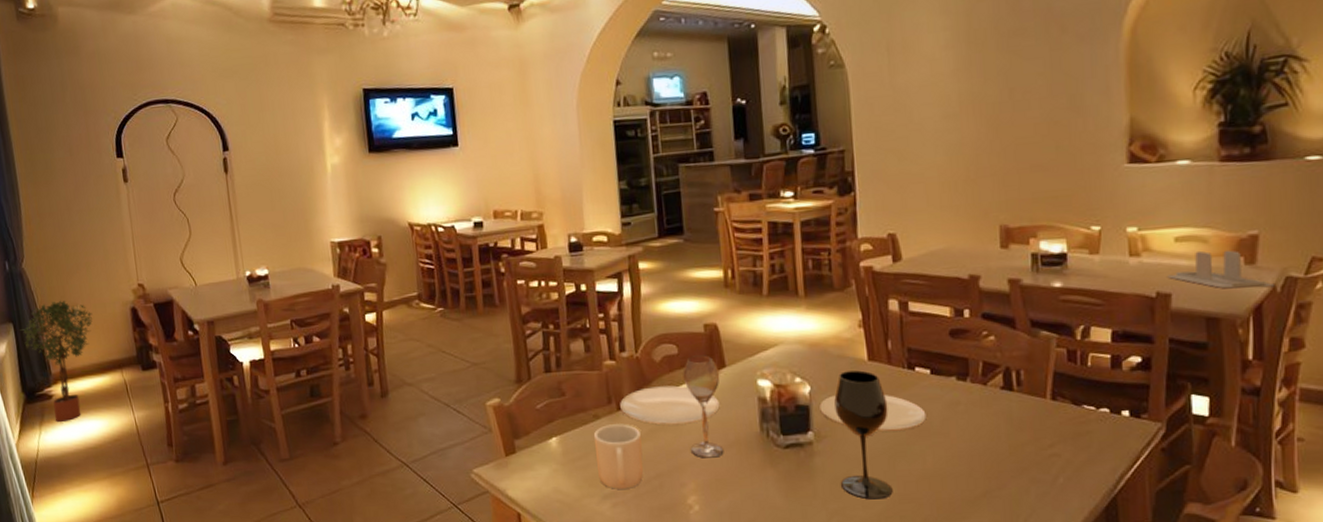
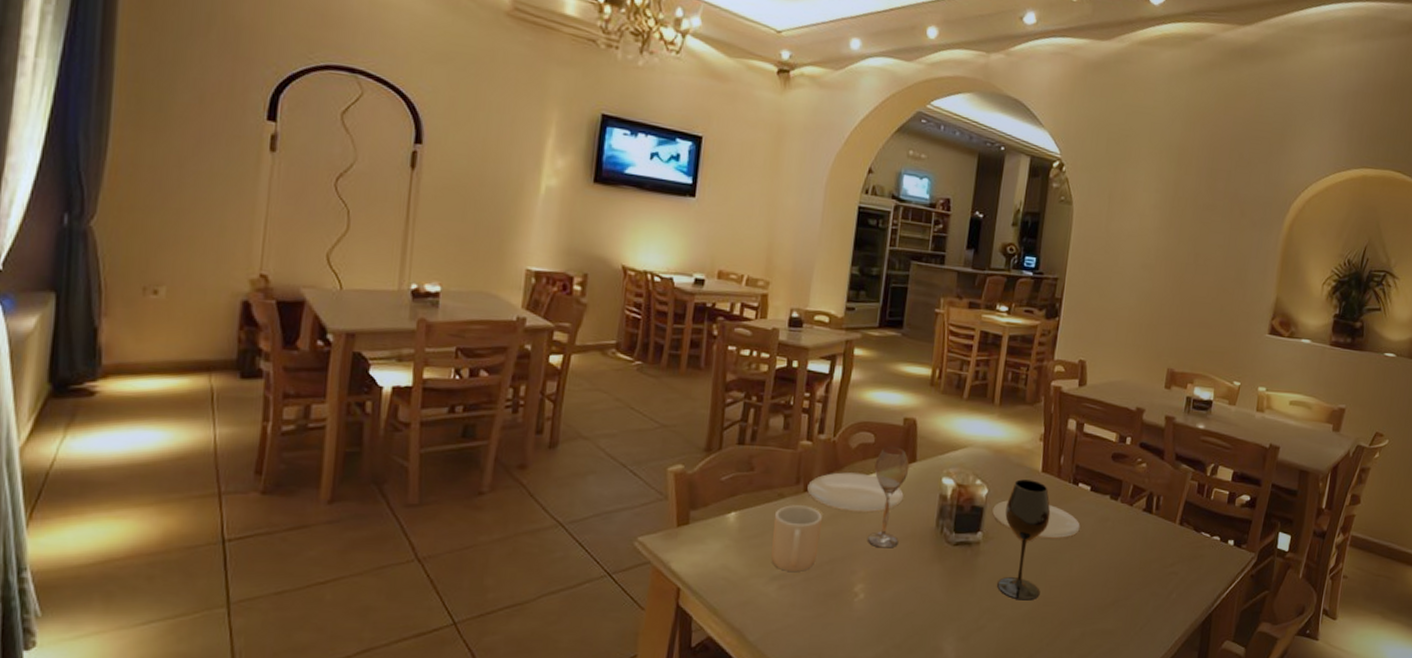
potted tree: present [21,300,93,422] -> none [67,275,184,427]
napkin holder: present [1167,250,1276,289] -> none [1279,415,1350,452]

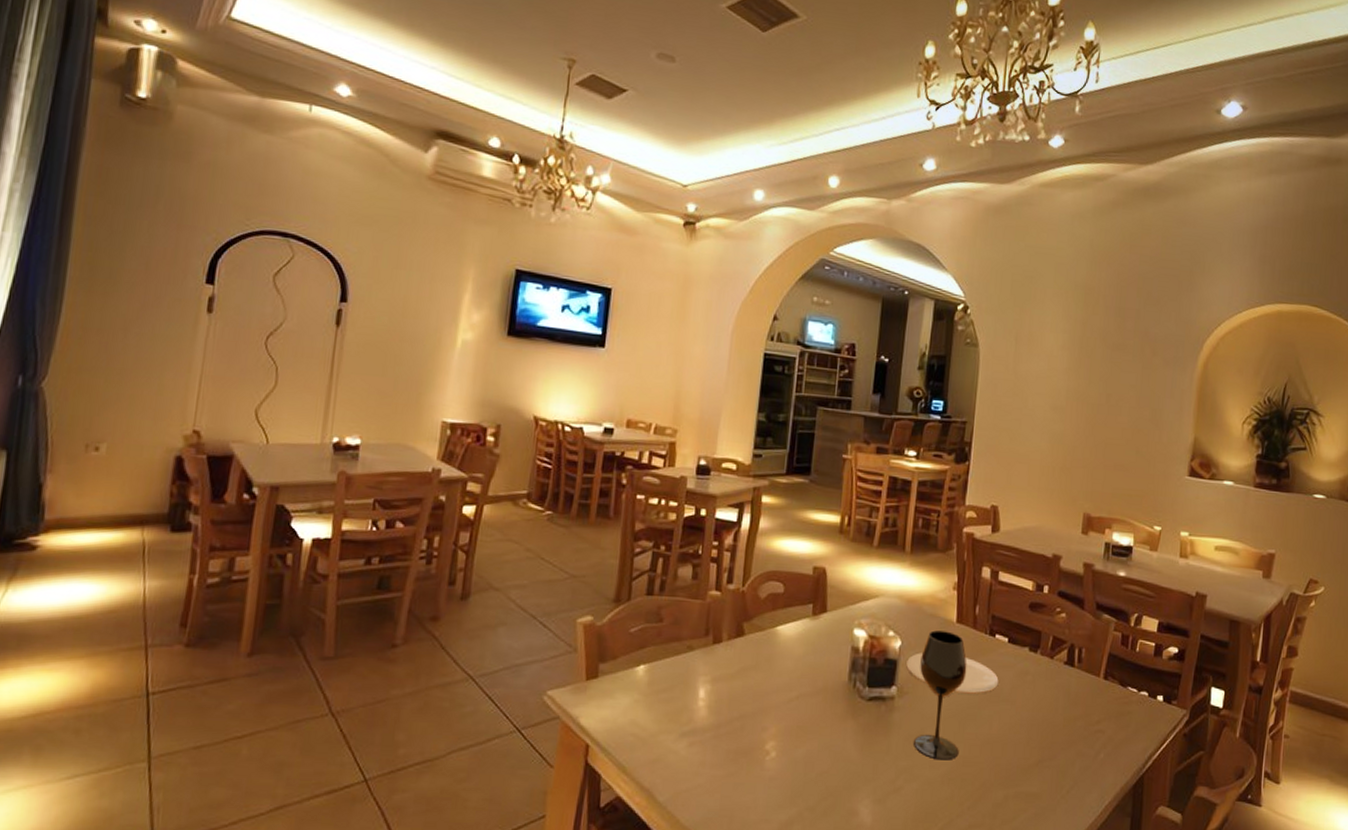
mug: present [771,505,823,572] -> none [680,657,733,728]
plate: present [807,472,904,513] -> none [716,623,815,666]
wineglass: present [868,447,910,548] -> none [779,597,820,704]

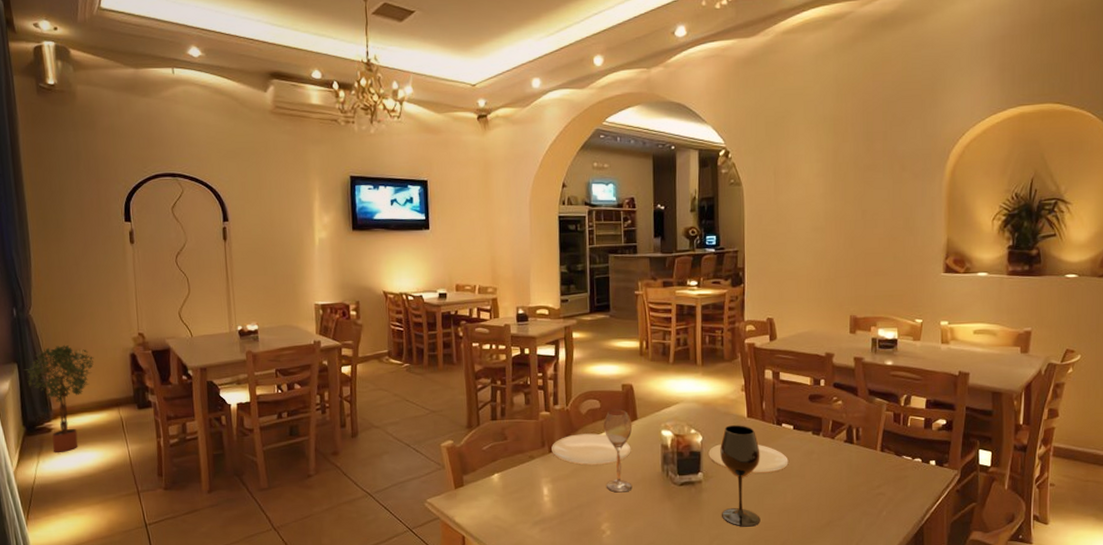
potted tree: none [16,433,122,581] -> present [25,344,94,452]
plate: none [716,623,815,666] -> present [551,433,631,466]
wineglass: none [779,597,820,704] -> present [603,409,633,493]

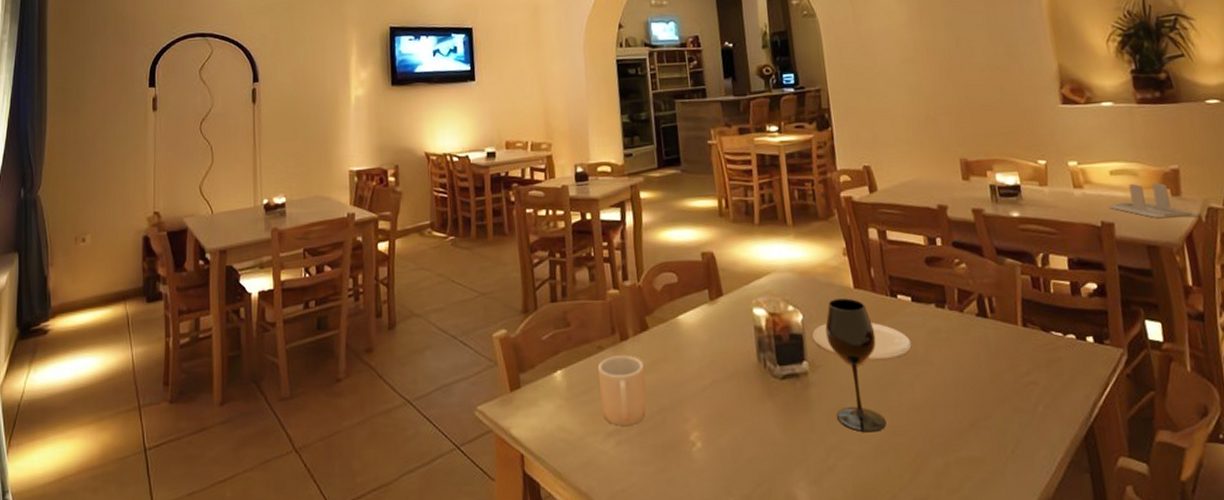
potted tree: present [25,344,94,452] -> none [26,228,103,359]
mug: none [528,463,568,517] -> present [597,355,646,426]
plate: present [551,433,631,466] -> none [623,314,719,357]
wineglass: present [603,409,633,493] -> none [683,283,724,391]
napkin holder: none [967,341,1041,371] -> present [1108,182,1201,219]

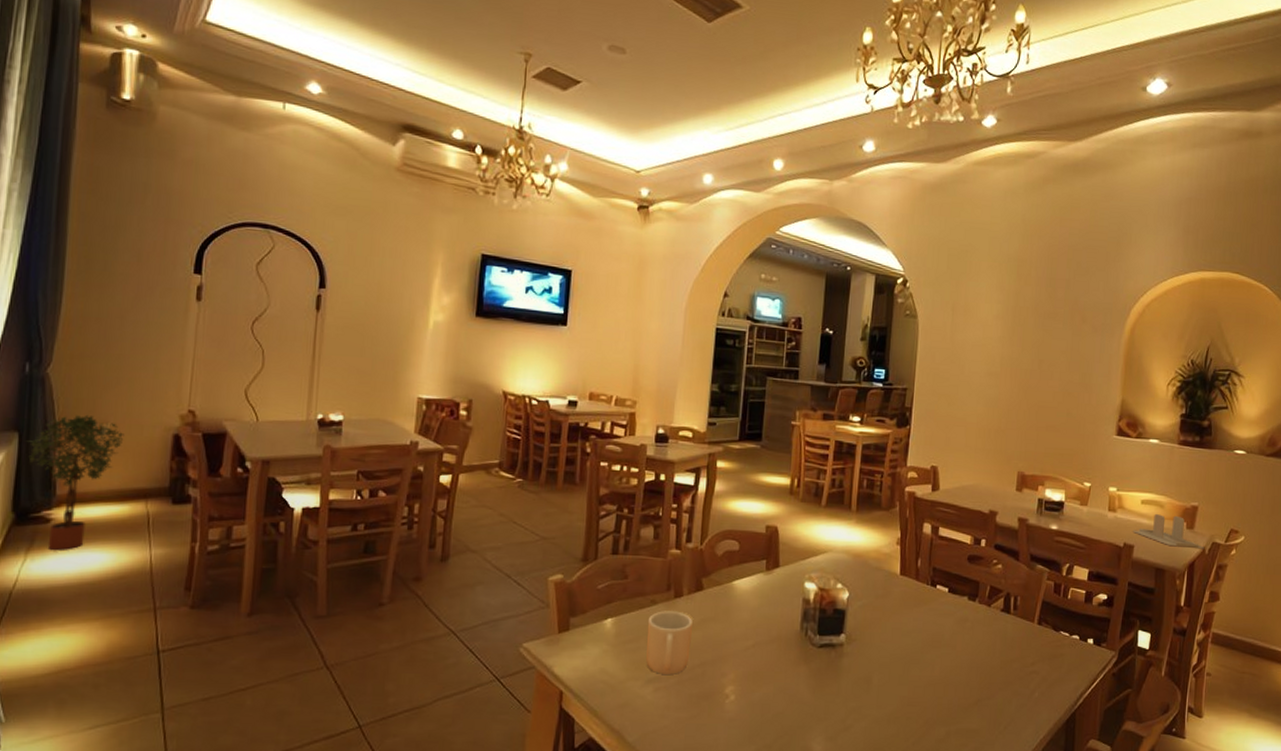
potted tree: none [26,228,103,359] -> present [28,414,125,550]
plate: present [812,323,912,361] -> none [854,603,940,640]
wineglass: present [825,298,887,433] -> none [862,582,911,701]

